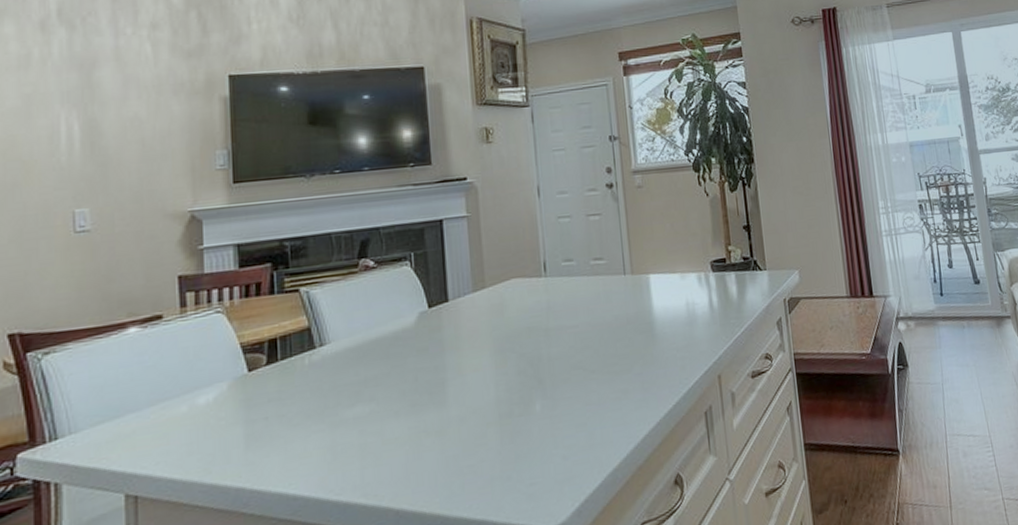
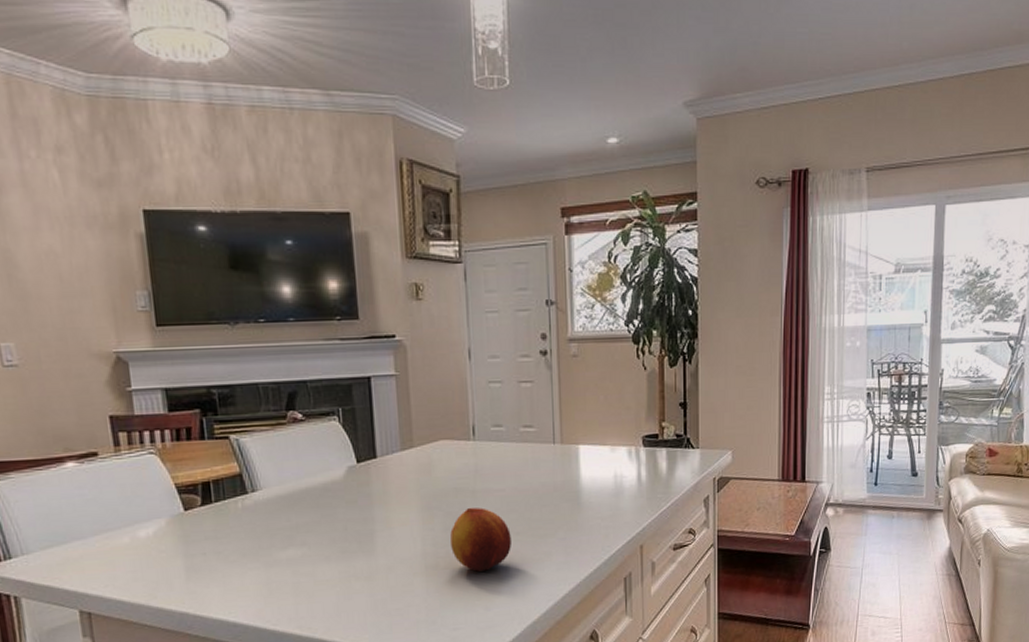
fruit: none [524,346,587,417] -> present [450,507,511,572]

